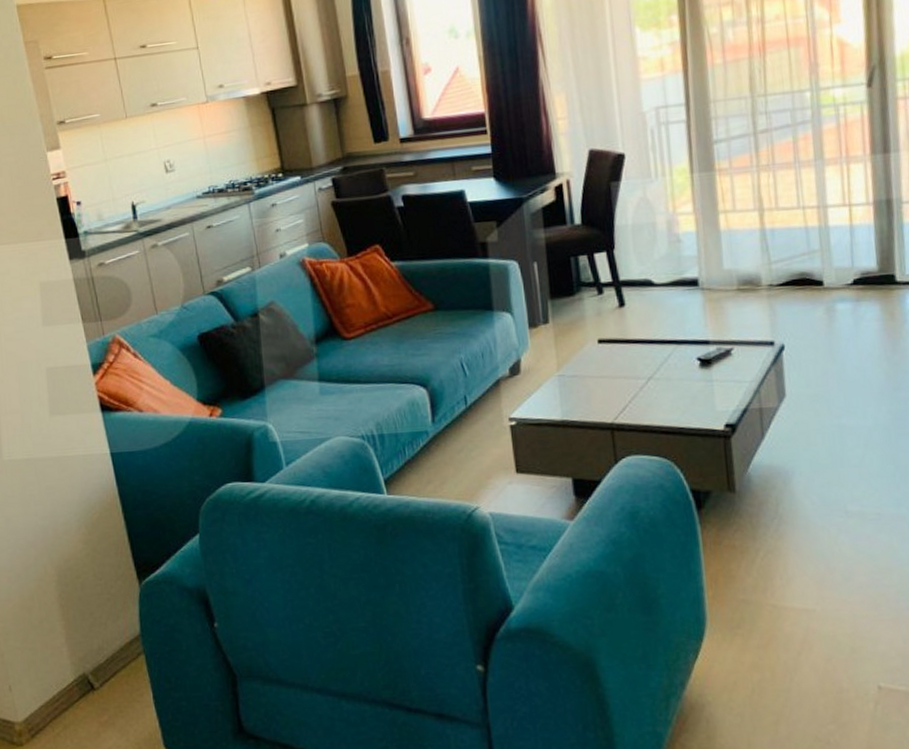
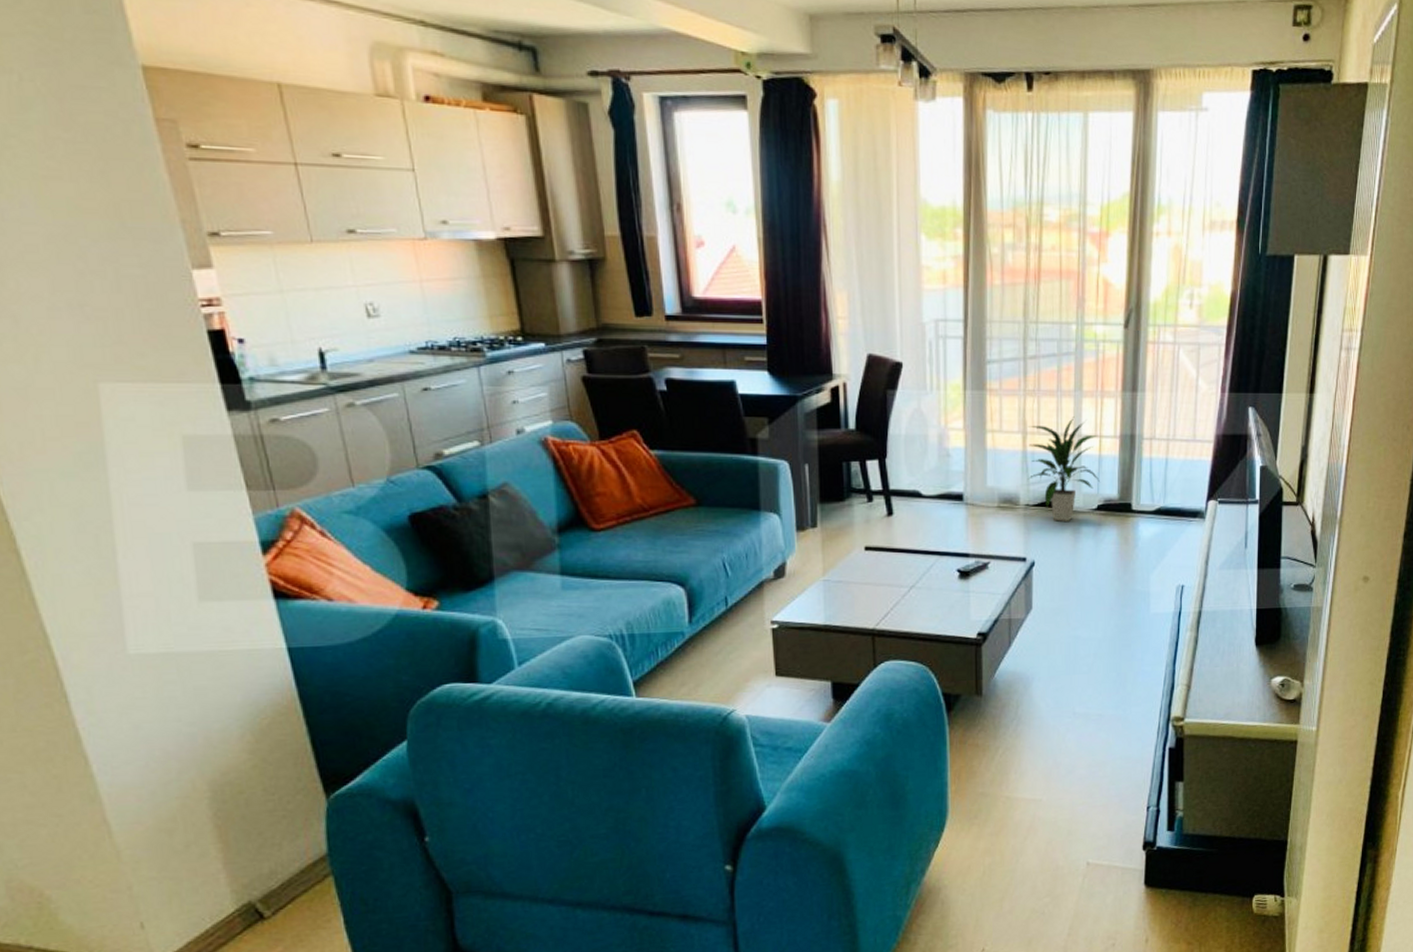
indoor plant: none [764,187,854,301] -> present [1027,416,1100,522]

